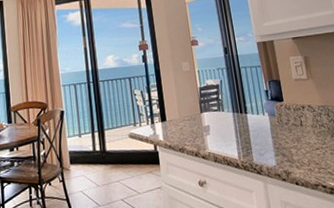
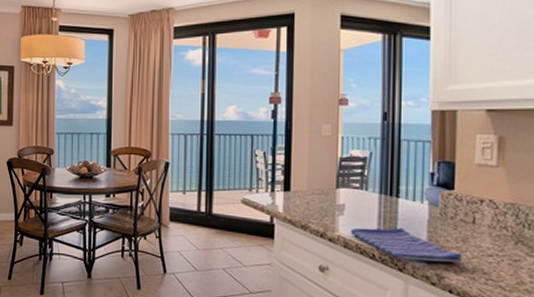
dish towel: none [217,138,300,164] -> present [350,227,463,263]

